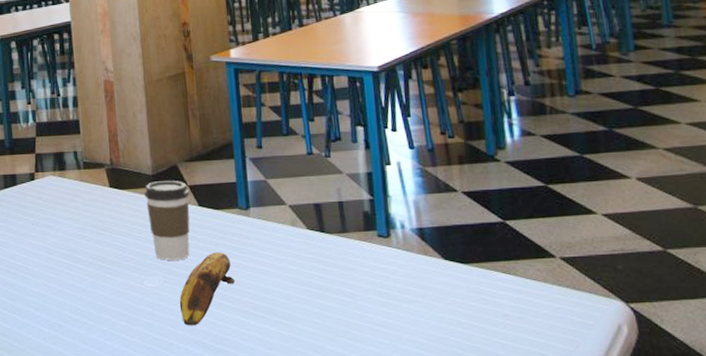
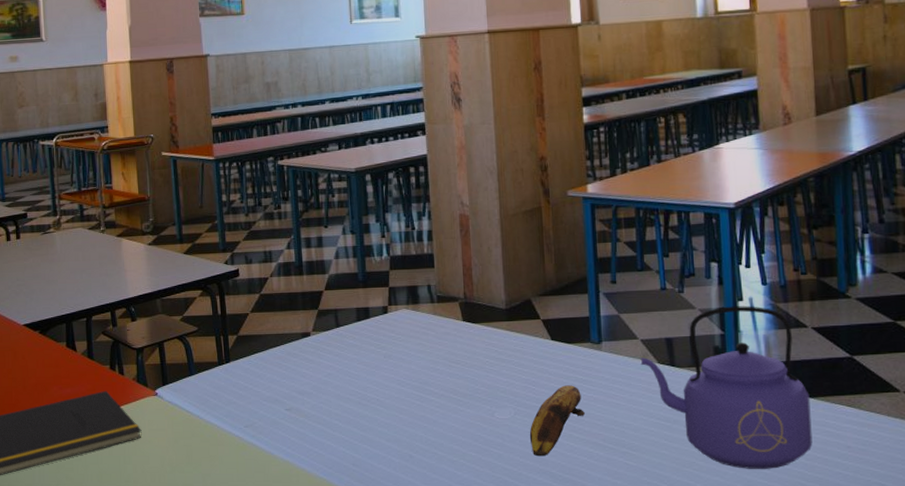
coffee cup: present [144,180,190,260] -> none [497,314,543,393]
kettle: none [289,170,469,338] -> present [640,306,813,469]

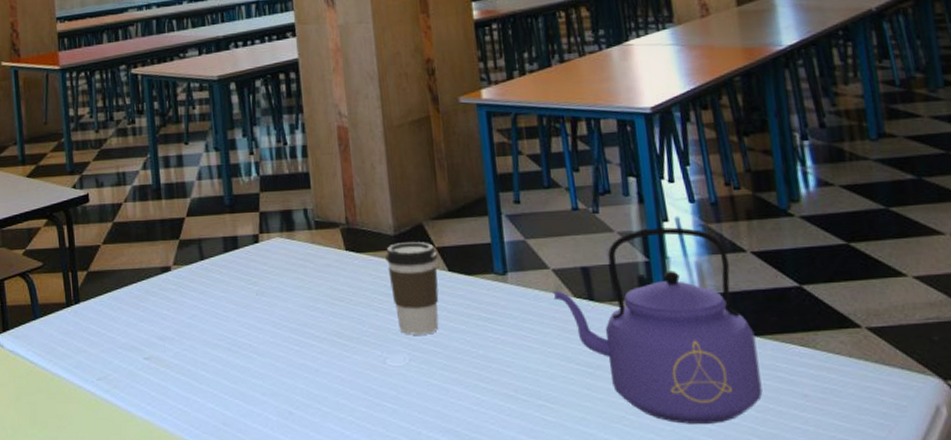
coffee cup: none [497,314,543,393] -> present [385,241,439,335]
banana: present [529,385,585,457] -> none [428,325,492,412]

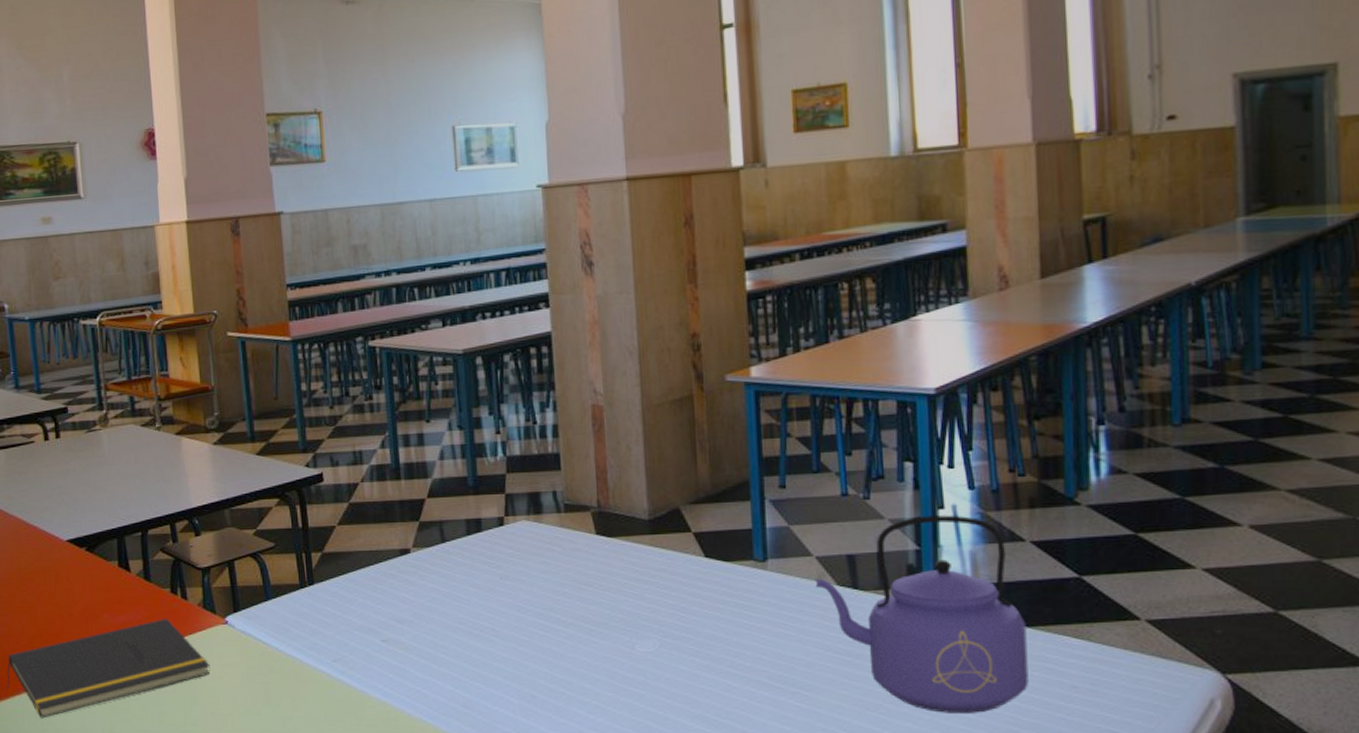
coffee cup: present [385,241,439,335] -> none [638,526,694,621]

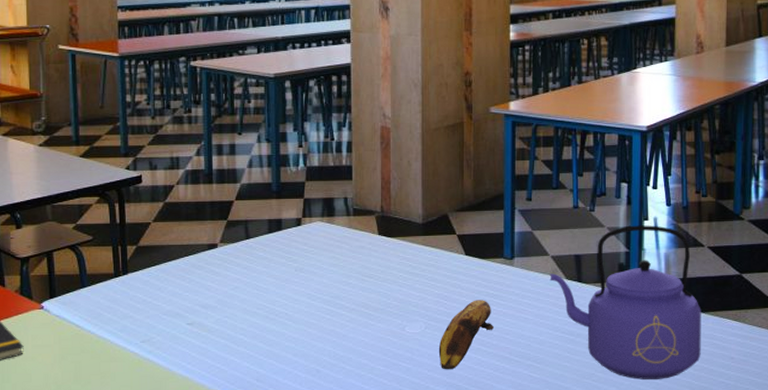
banana: none [677,612,746,698] -> present [438,300,493,370]

